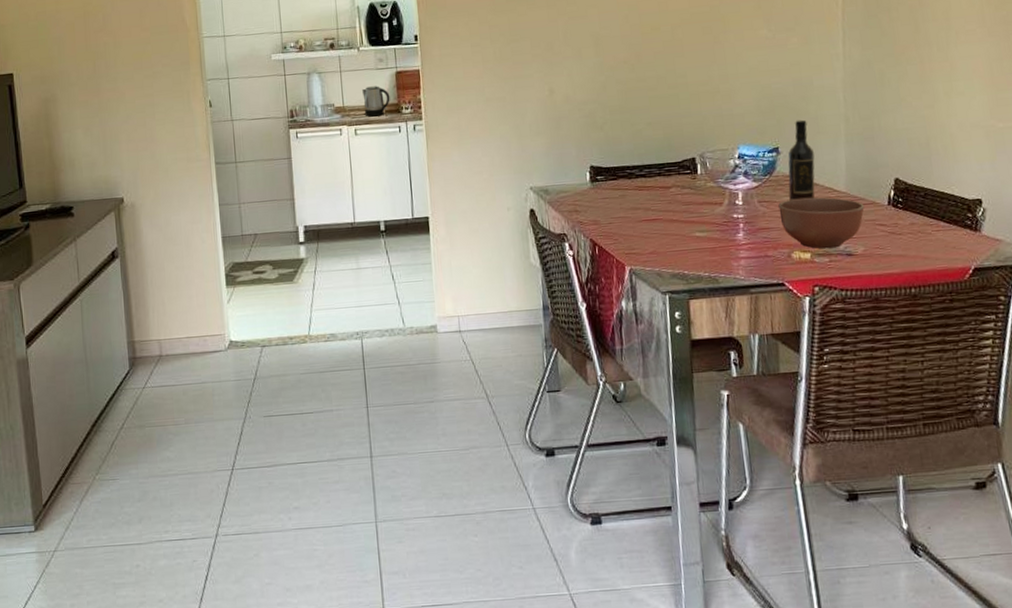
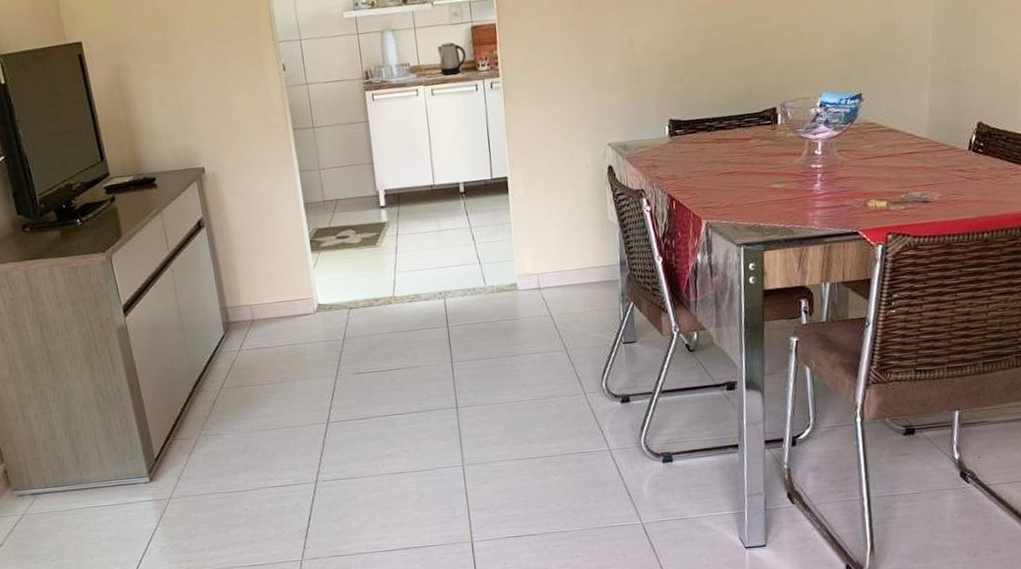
bowl: present [778,197,864,249] -> none [857,144,944,197]
wine bottle: present [788,119,815,201] -> none [868,63,899,150]

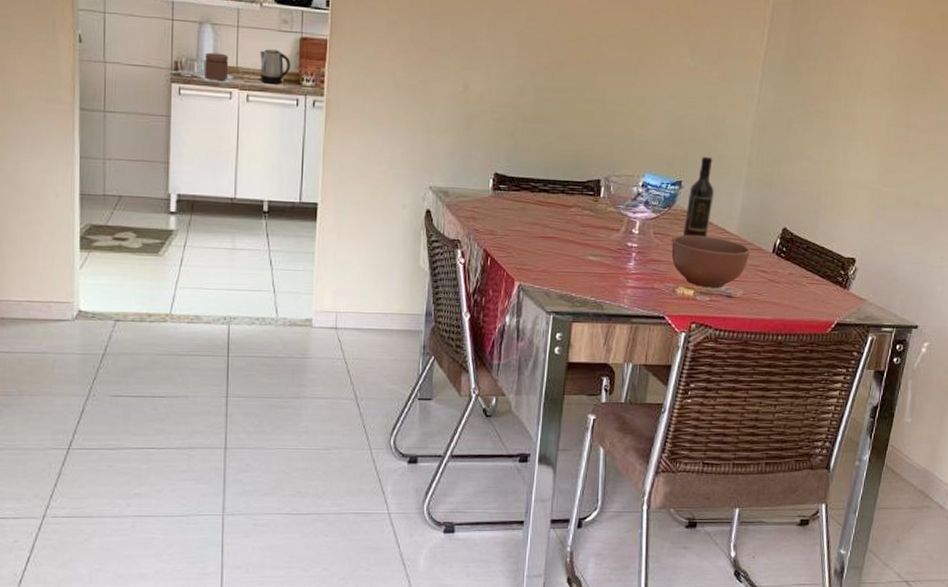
jar: none [390,55,412,82] -> present [205,52,228,81]
bowl: none [857,144,944,197] -> present [671,235,751,288]
wine bottle: none [868,63,899,150] -> present [682,156,715,238]

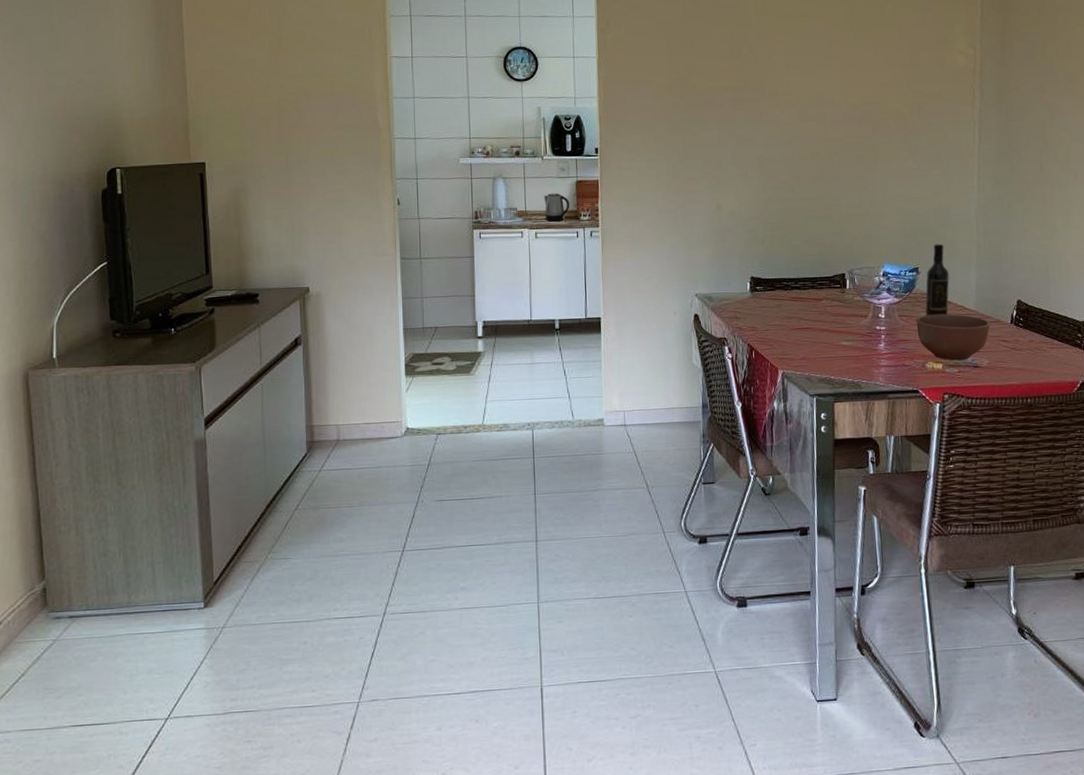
jar: present [205,52,228,81] -> none [499,201,518,224]

